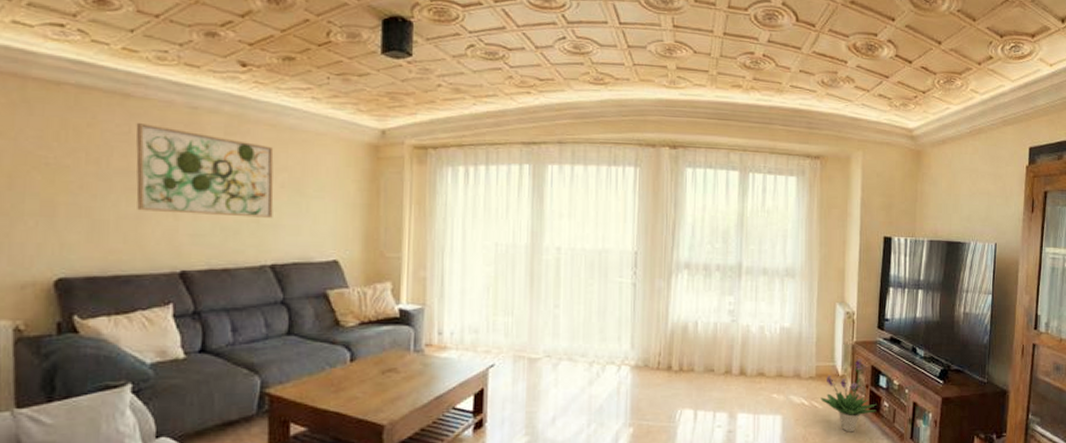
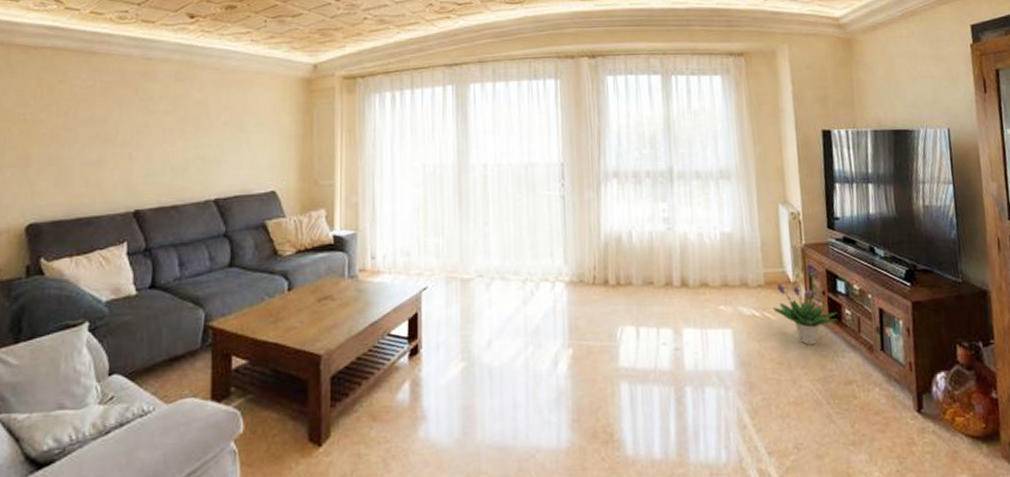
wall art: present [136,123,274,218] -> none [98,76,218,156]

